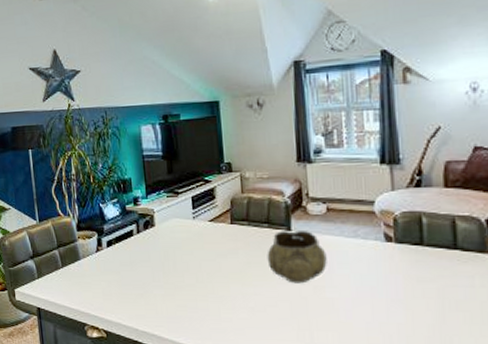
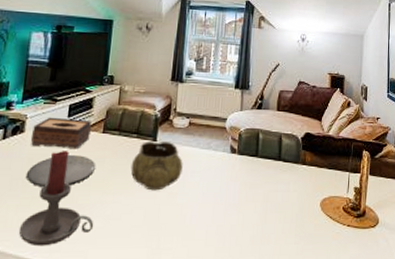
tissue box: none [161,210,218,242] -> present [30,117,91,150]
plate: none [164,247,231,279] -> present [25,155,96,188]
candle holder: none [169,243,240,334] -> present [18,151,94,247]

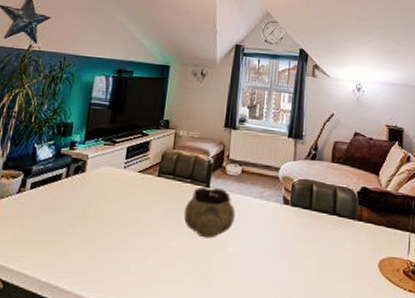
candle holder: present [18,151,94,247] -> none [77,192,148,286]
plate: present [25,155,96,188] -> none [85,197,151,228]
tissue box: present [30,117,91,150] -> none [90,158,147,192]

